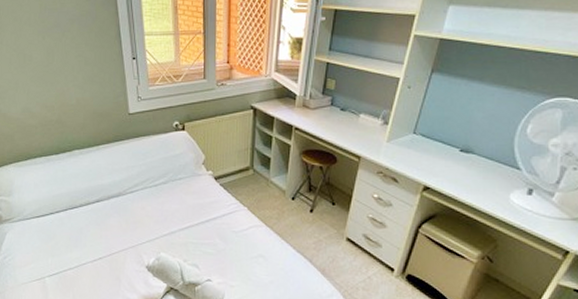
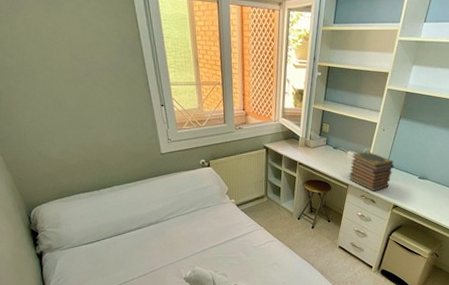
book stack: none [360,114,424,167] -> present [348,151,394,191]

